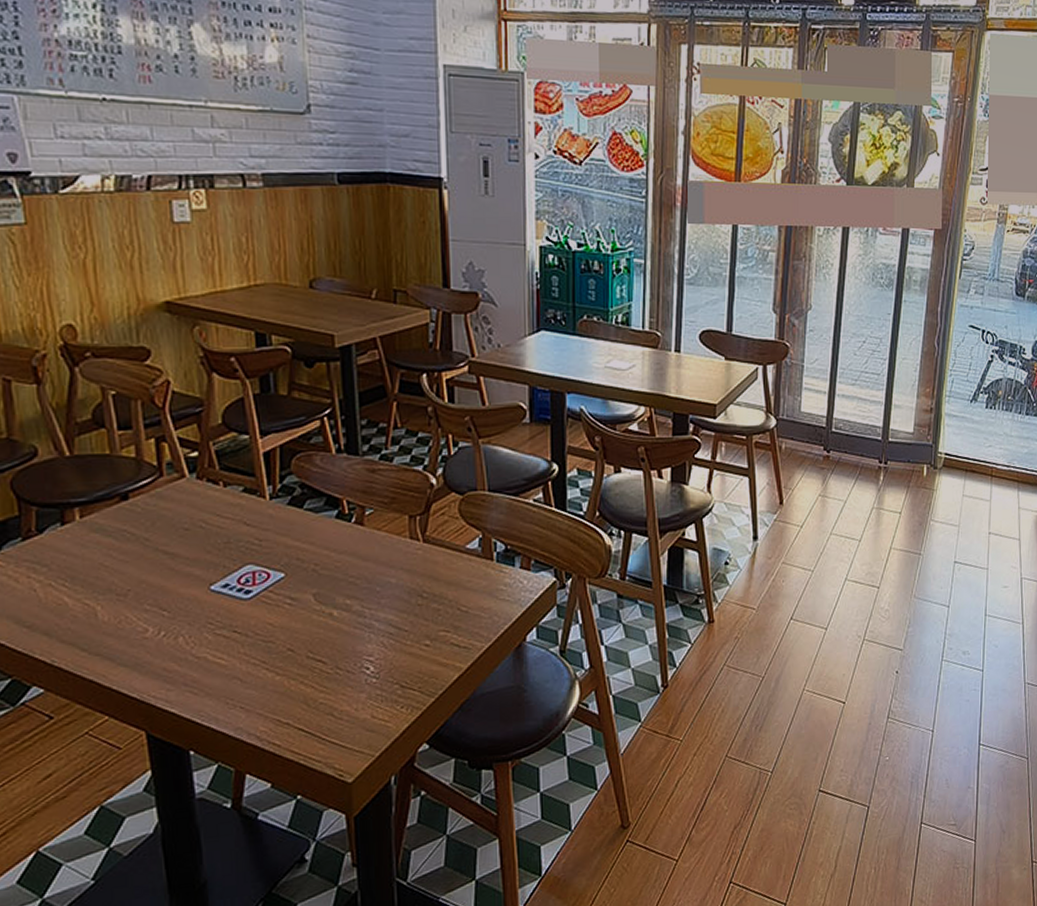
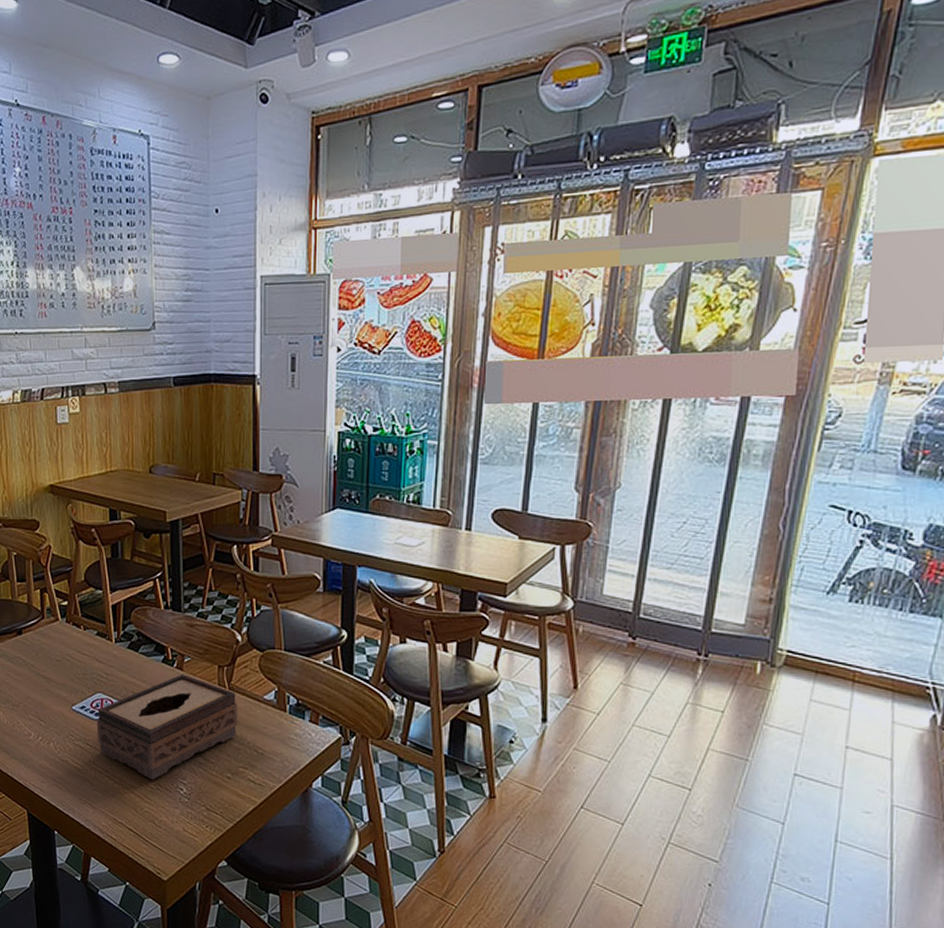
tissue box: none [247,529,435,663] -> present [97,674,237,780]

